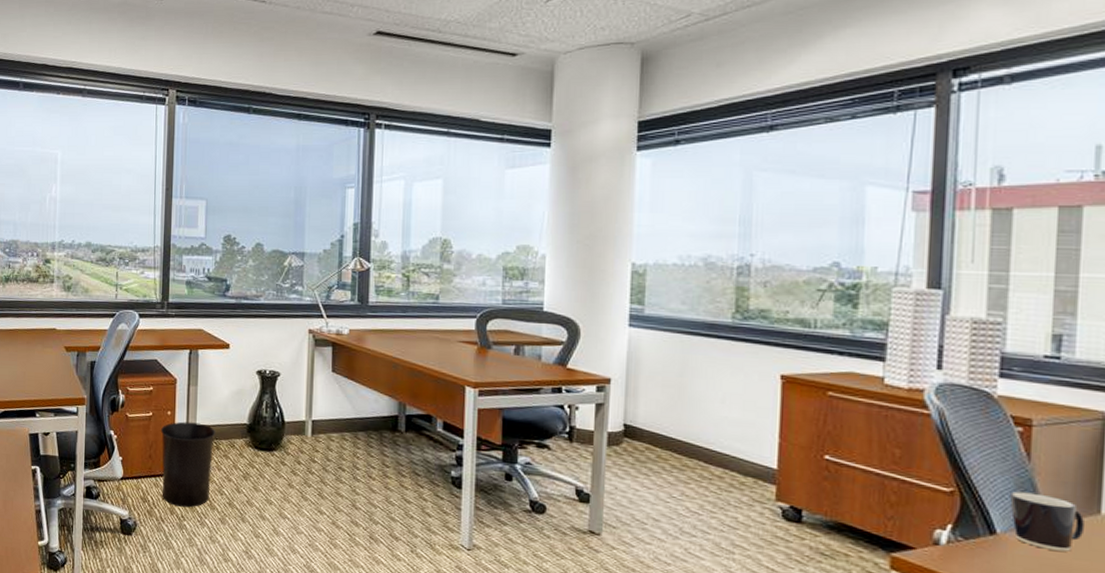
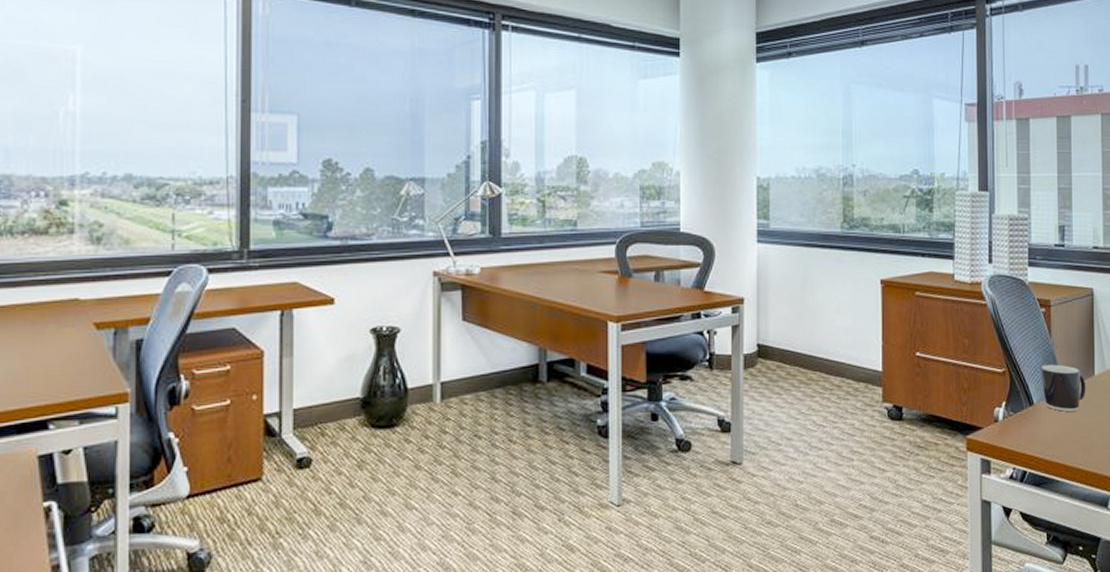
waste bin: present [161,421,216,508] -> none [244,405,320,520]

